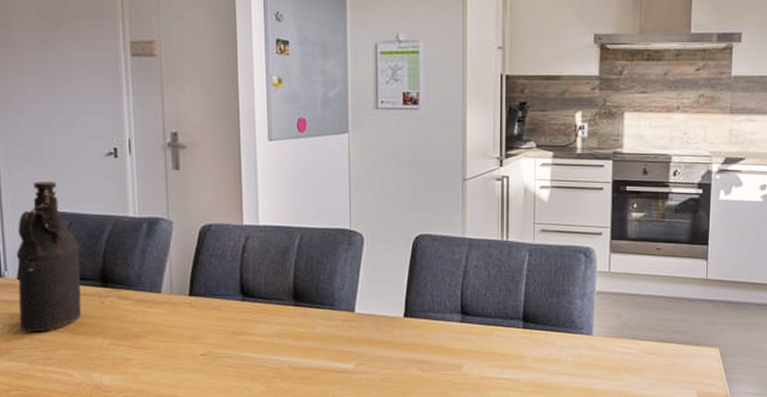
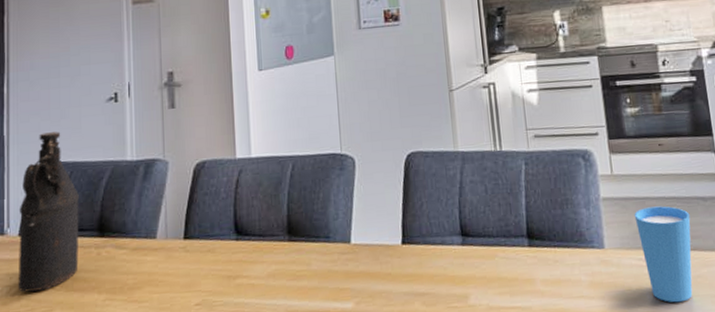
cup: none [624,303,674,385] -> present [634,206,693,303]

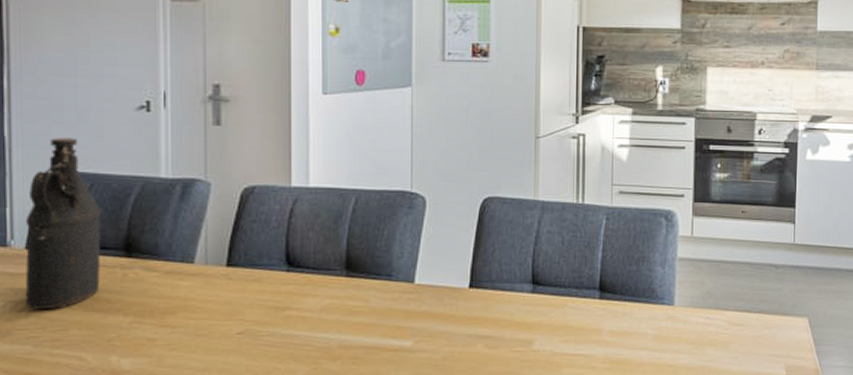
cup: present [634,206,693,303] -> none [707,270,761,359]

